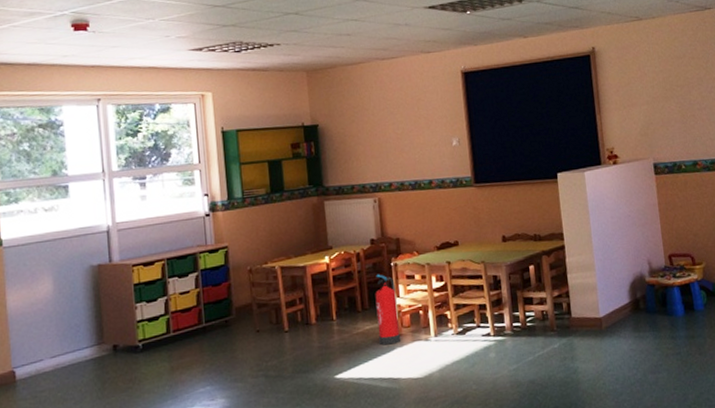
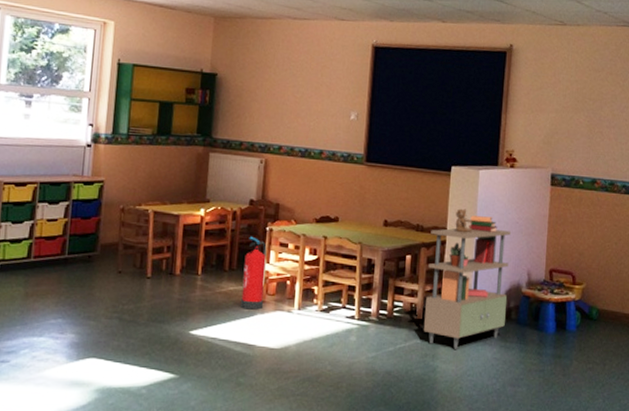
shelving unit: none [548,211,635,348] -> present [423,208,511,349]

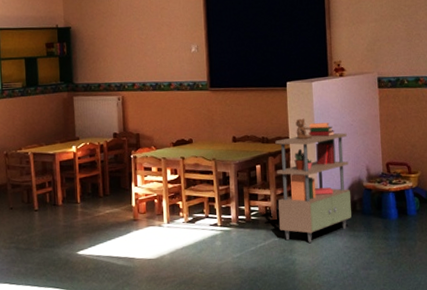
fire extinguisher: present [241,236,267,310] -> none [115,164,137,228]

